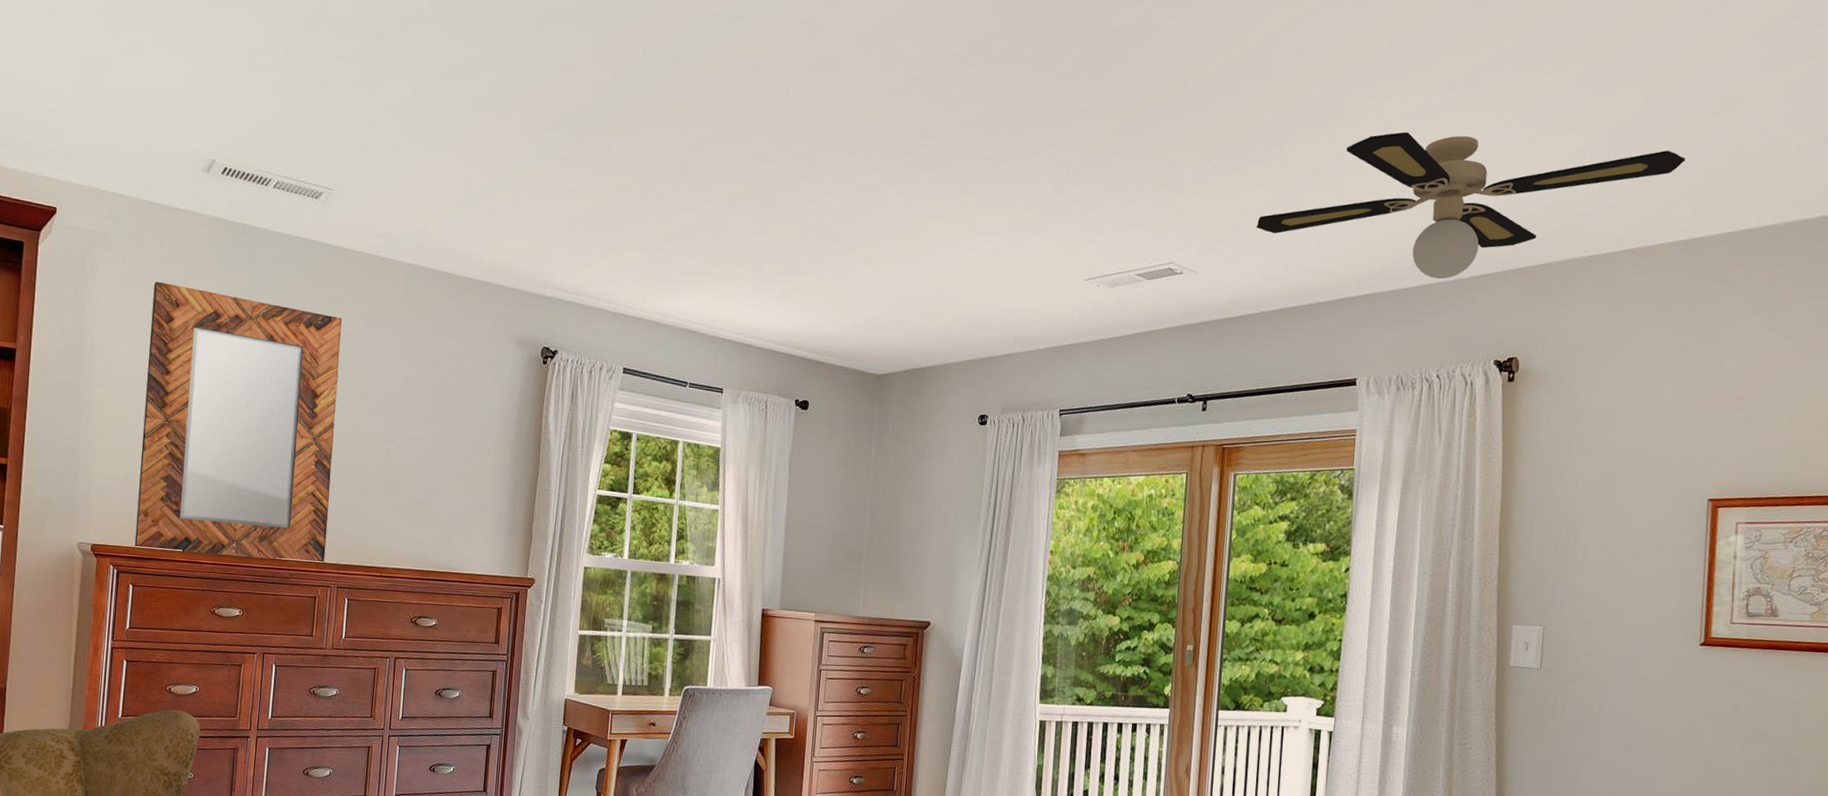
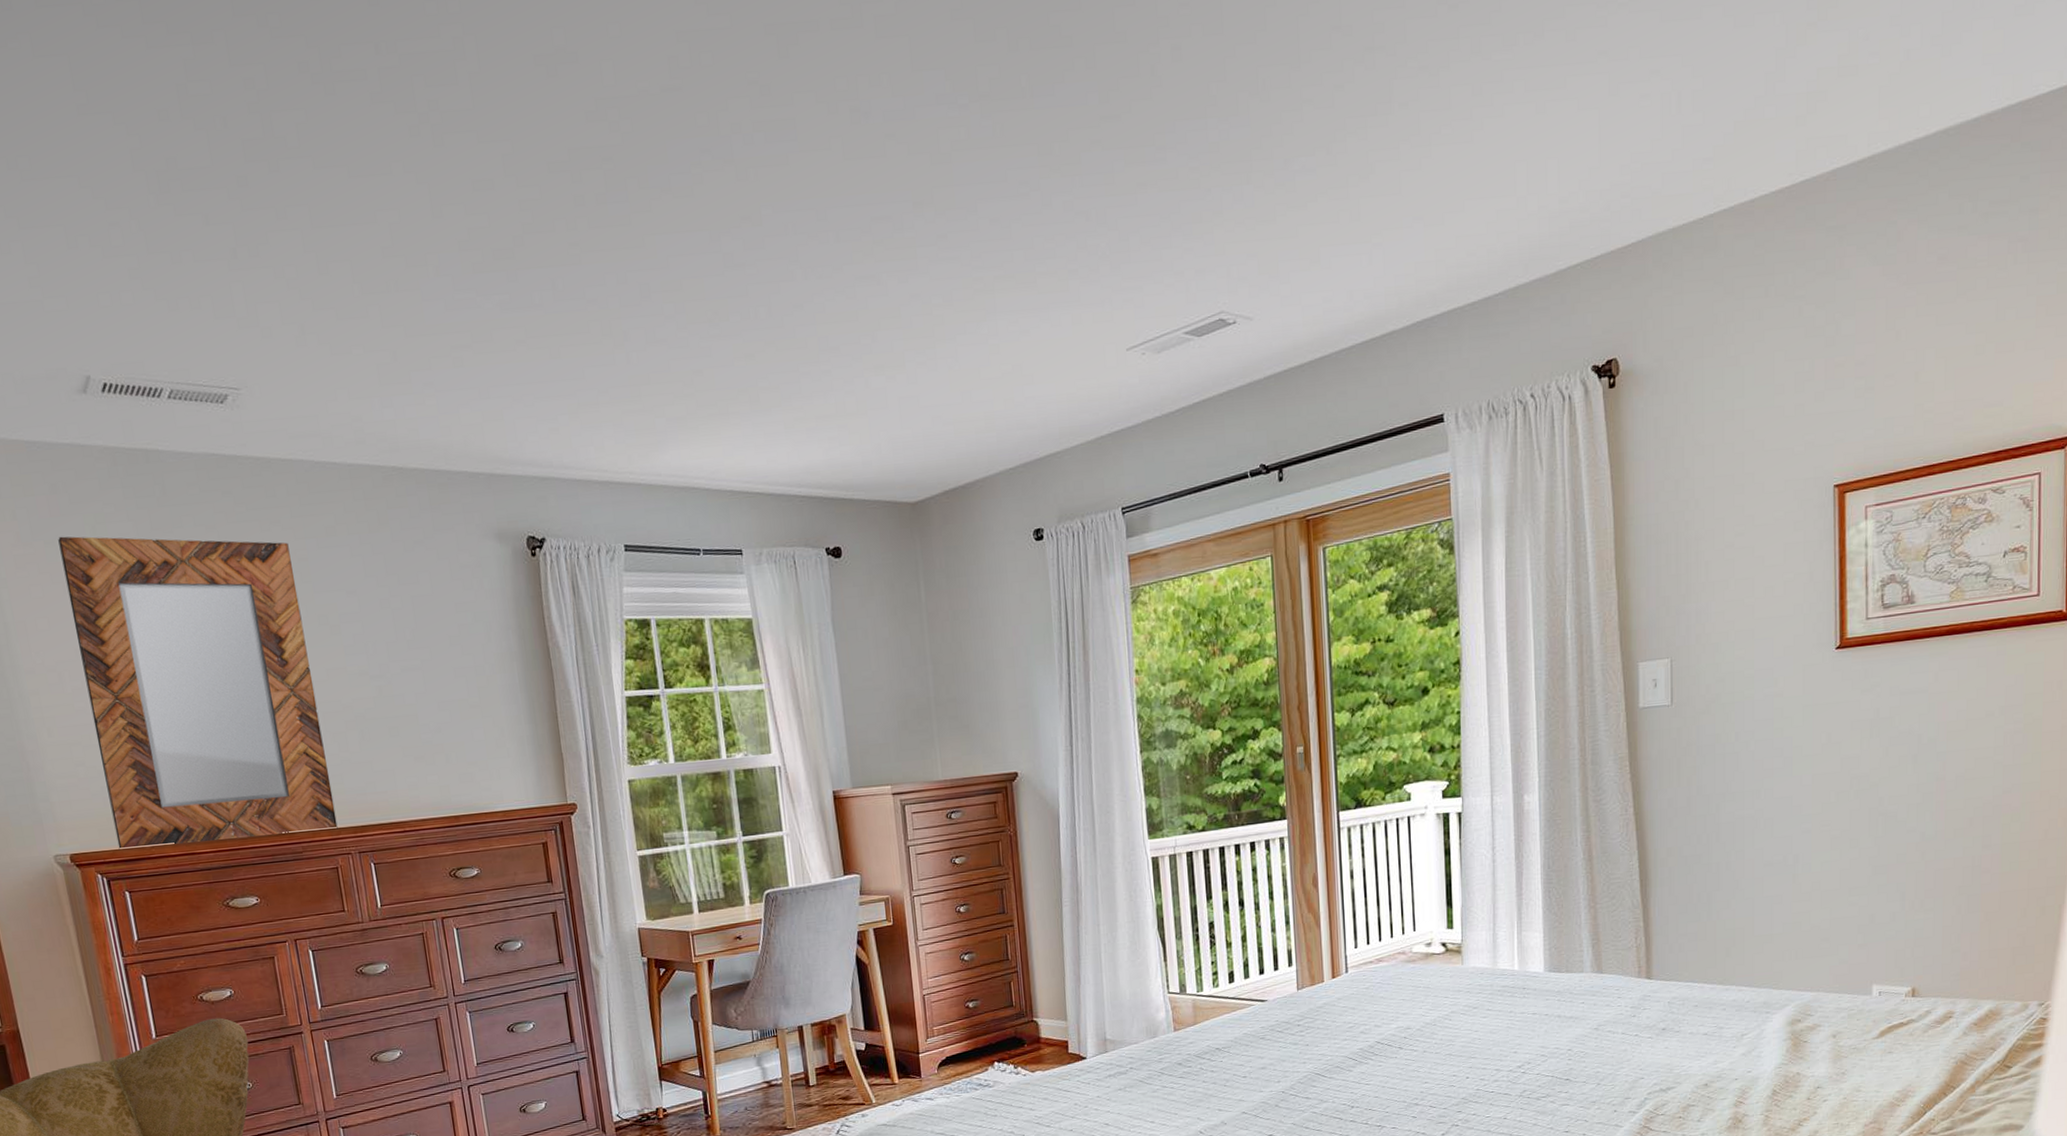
ceiling fan: present [1256,132,1686,280] -> none [1311,79,1783,281]

